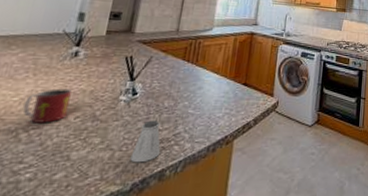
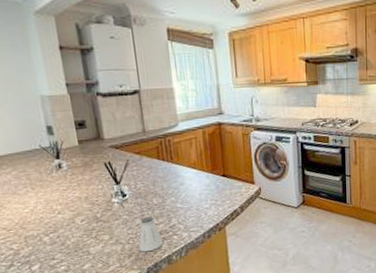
mug: present [23,88,72,123] -> none [35,197,73,229]

